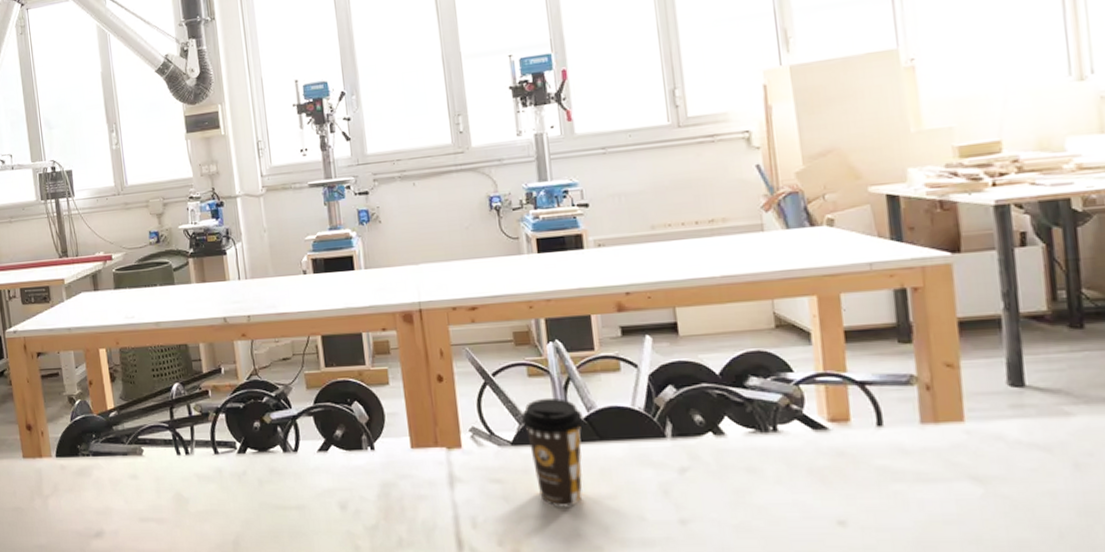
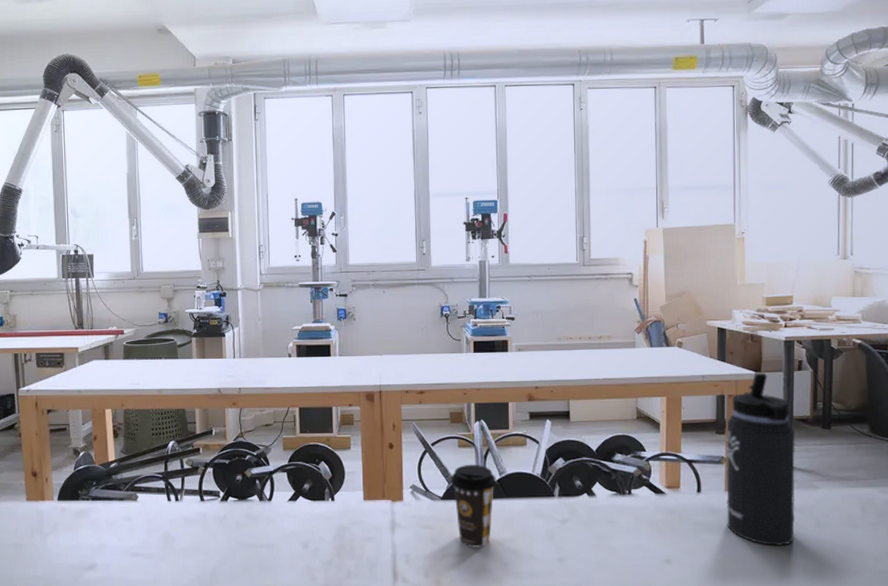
thermos bottle: none [914,253,1039,501] -> present [726,373,796,547]

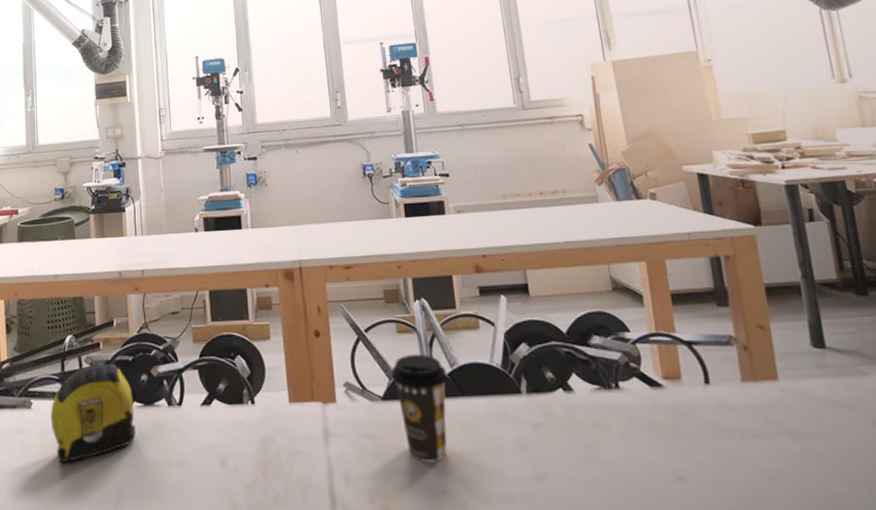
tape measure: none [154,465,230,545] -> present [50,363,136,464]
thermos bottle: present [726,373,796,547] -> none [729,226,848,457]

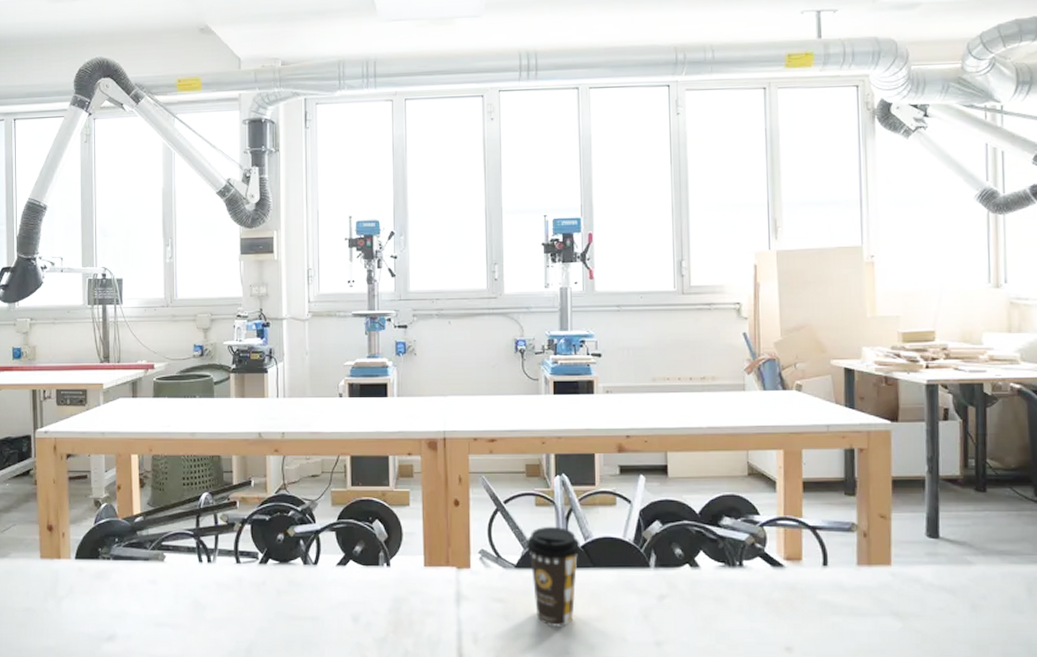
tape measure: present [50,363,136,464] -> none [184,521,270,614]

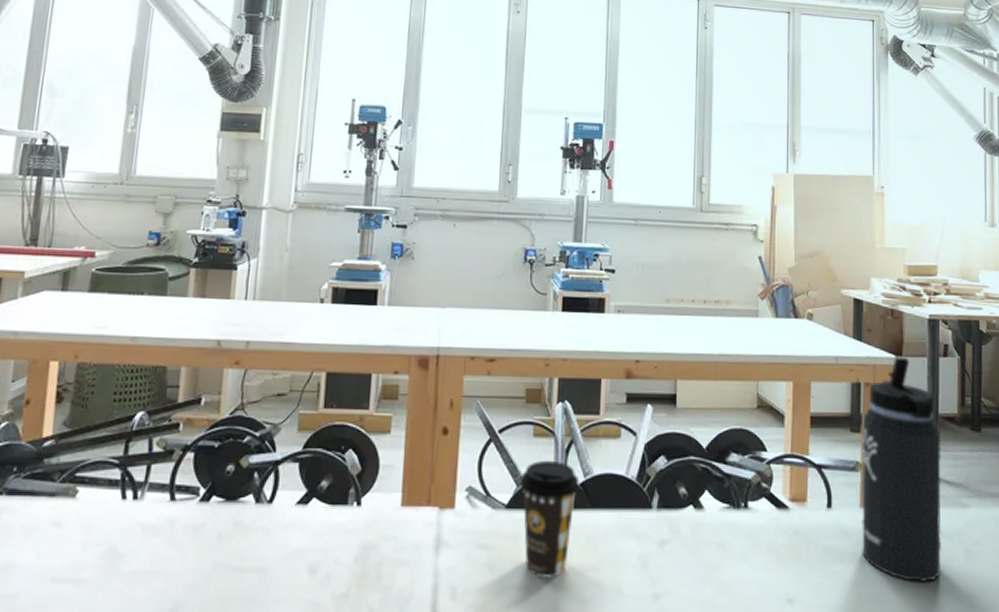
thermos bottle: none [857,422,945,635] -> present [861,357,942,583]

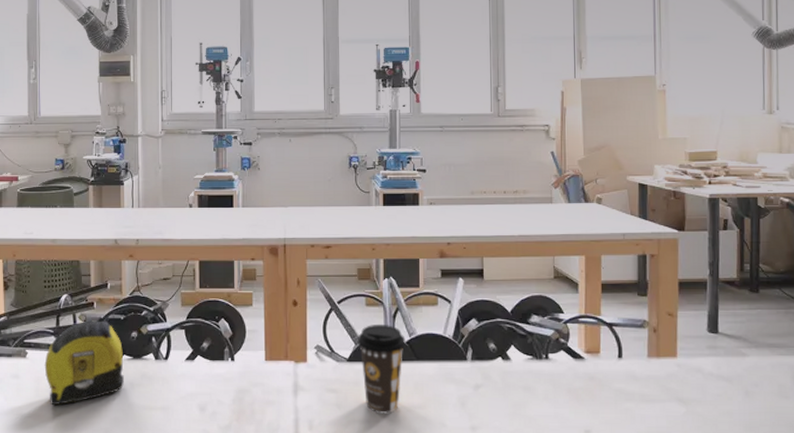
tape measure: none [100,448,213,566] -> present [44,320,124,406]
thermos bottle: present [861,357,942,583] -> none [648,232,722,418]

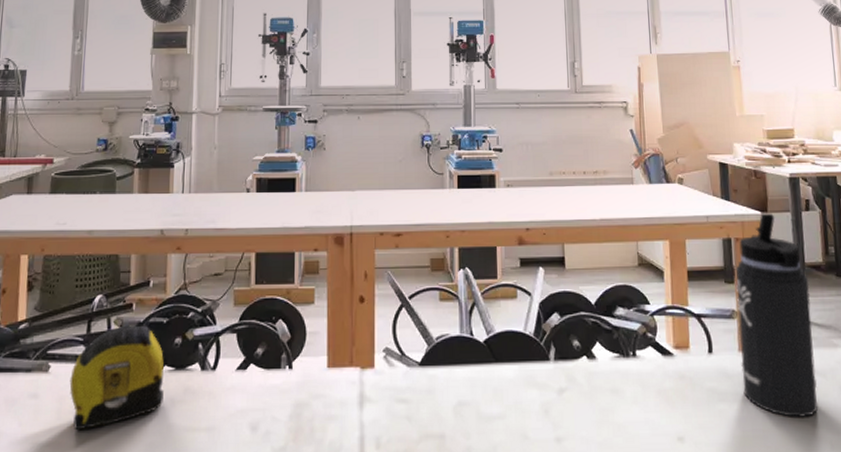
coffee cup: present [357,324,406,414] -> none [430,321,483,427]
thermos bottle: none [648,232,722,418] -> present [736,213,818,419]

